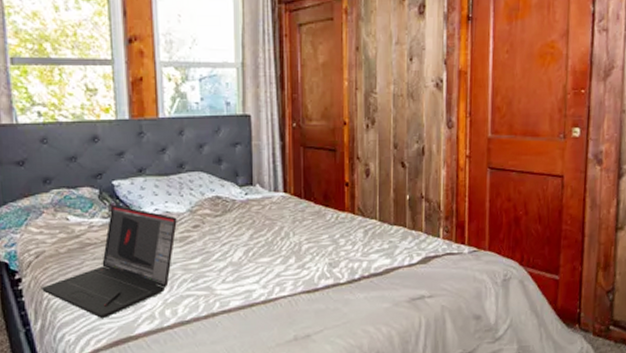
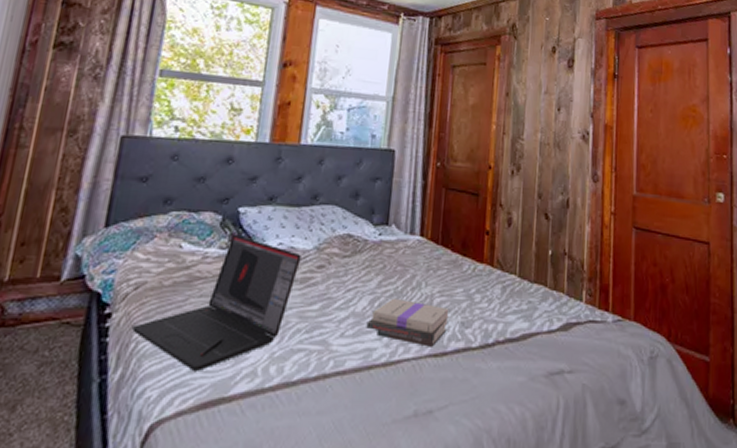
books: none [244,247,317,286] -> present [366,298,449,347]

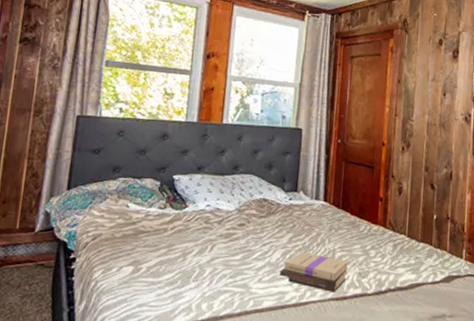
laptop: present [131,234,301,371] -> none [91,197,225,305]

